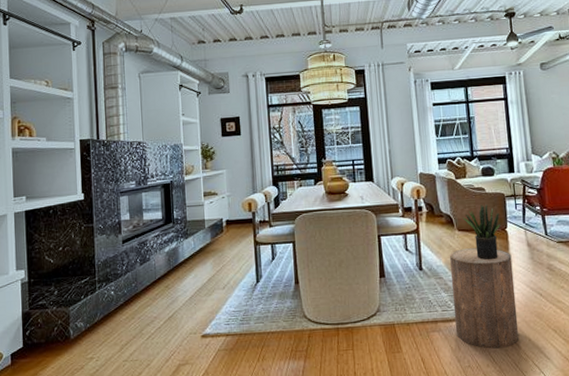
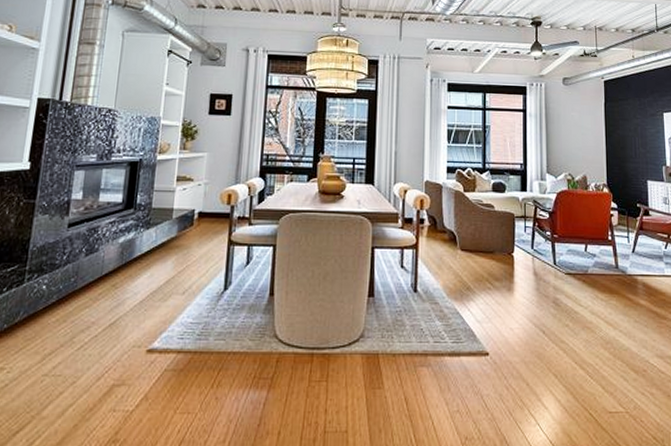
stool: present [450,248,519,349] -> none [447,272,516,392]
potted plant: present [462,205,500,260] -> none [467,224,507,288]

